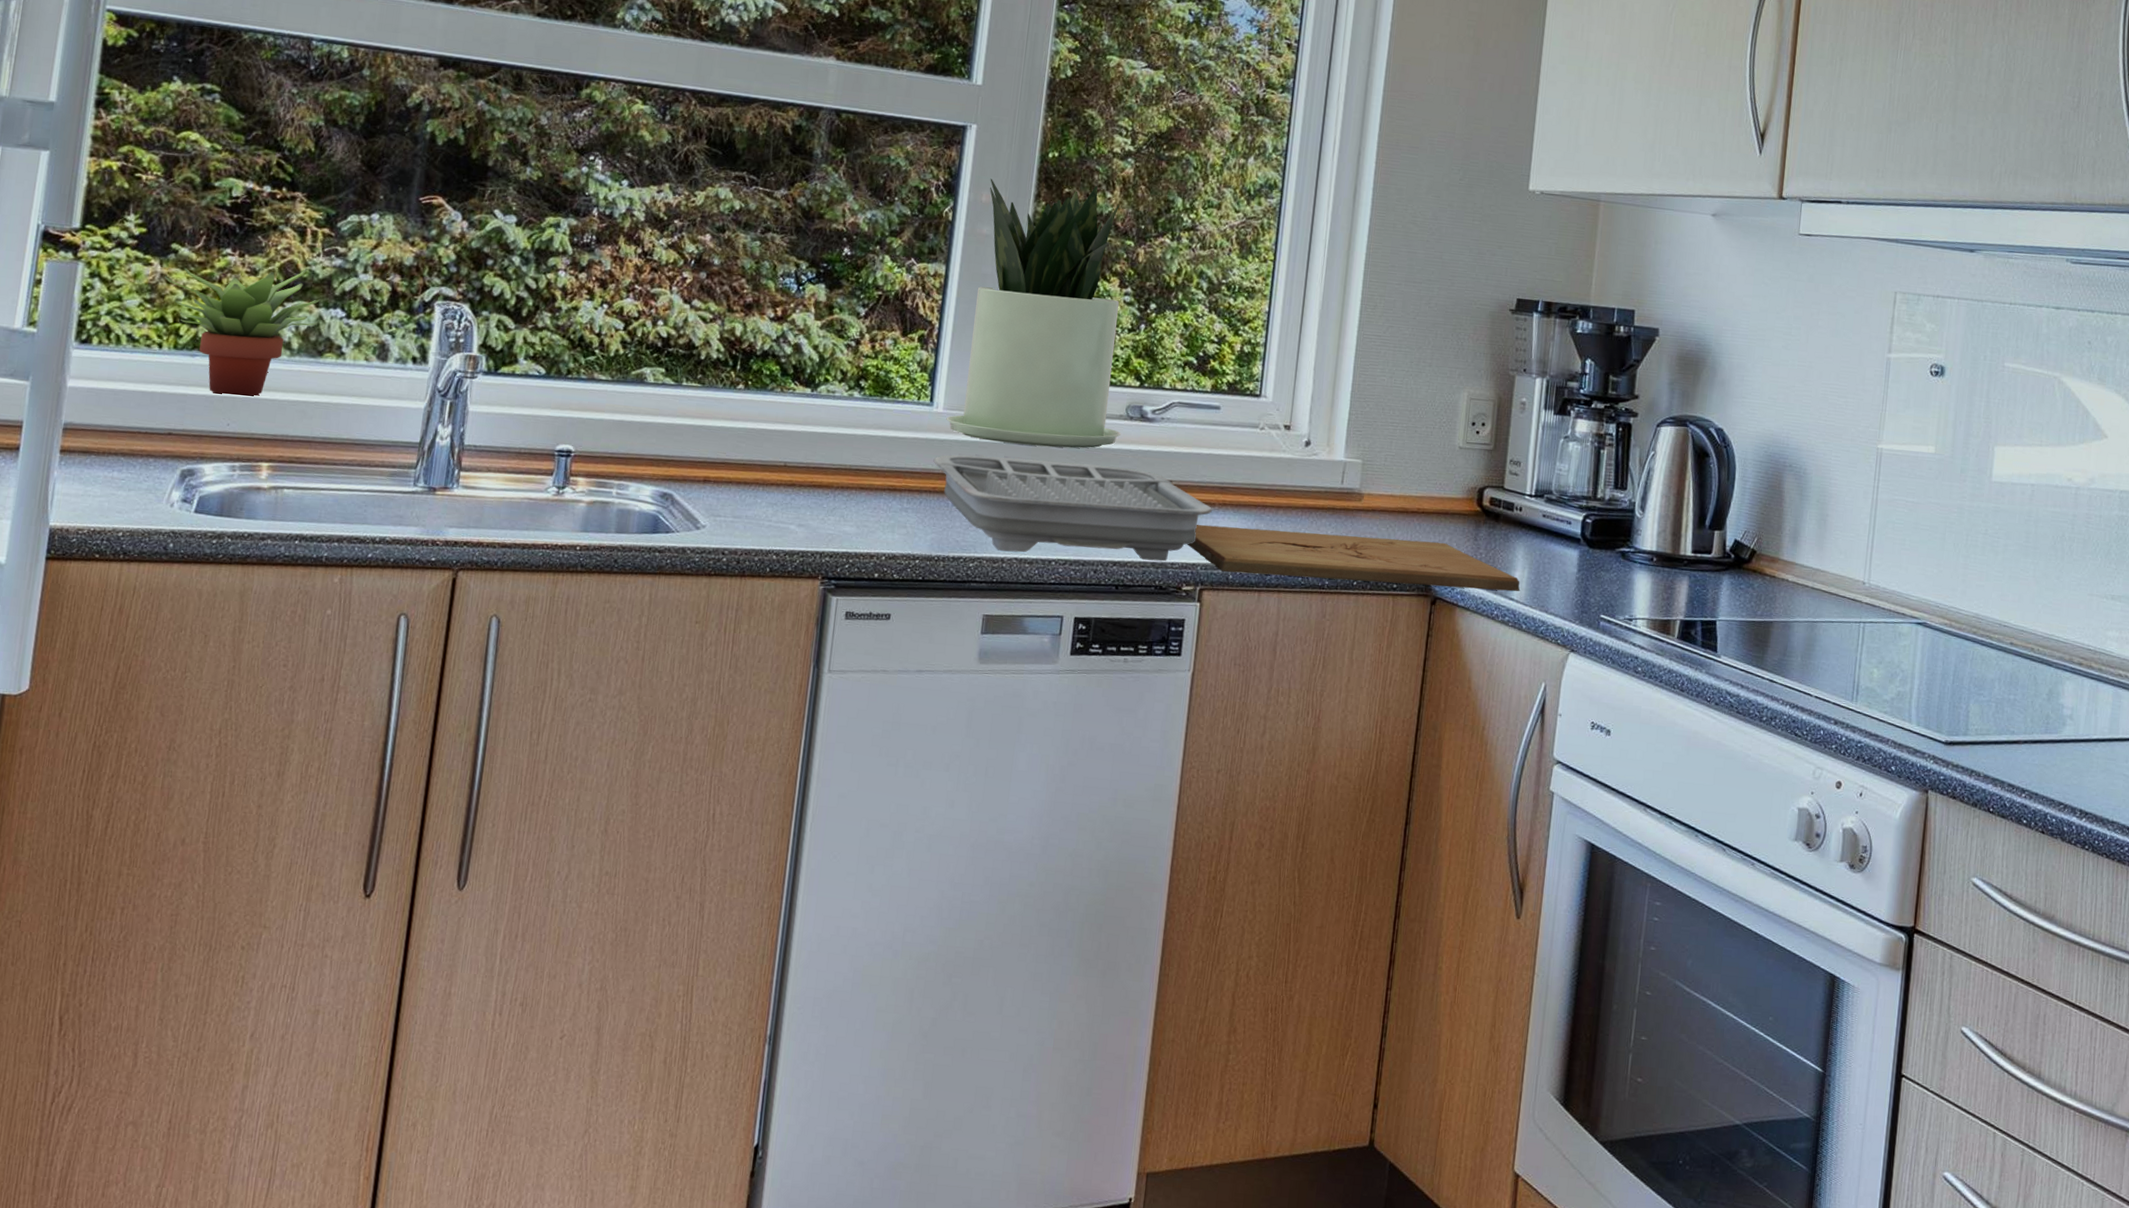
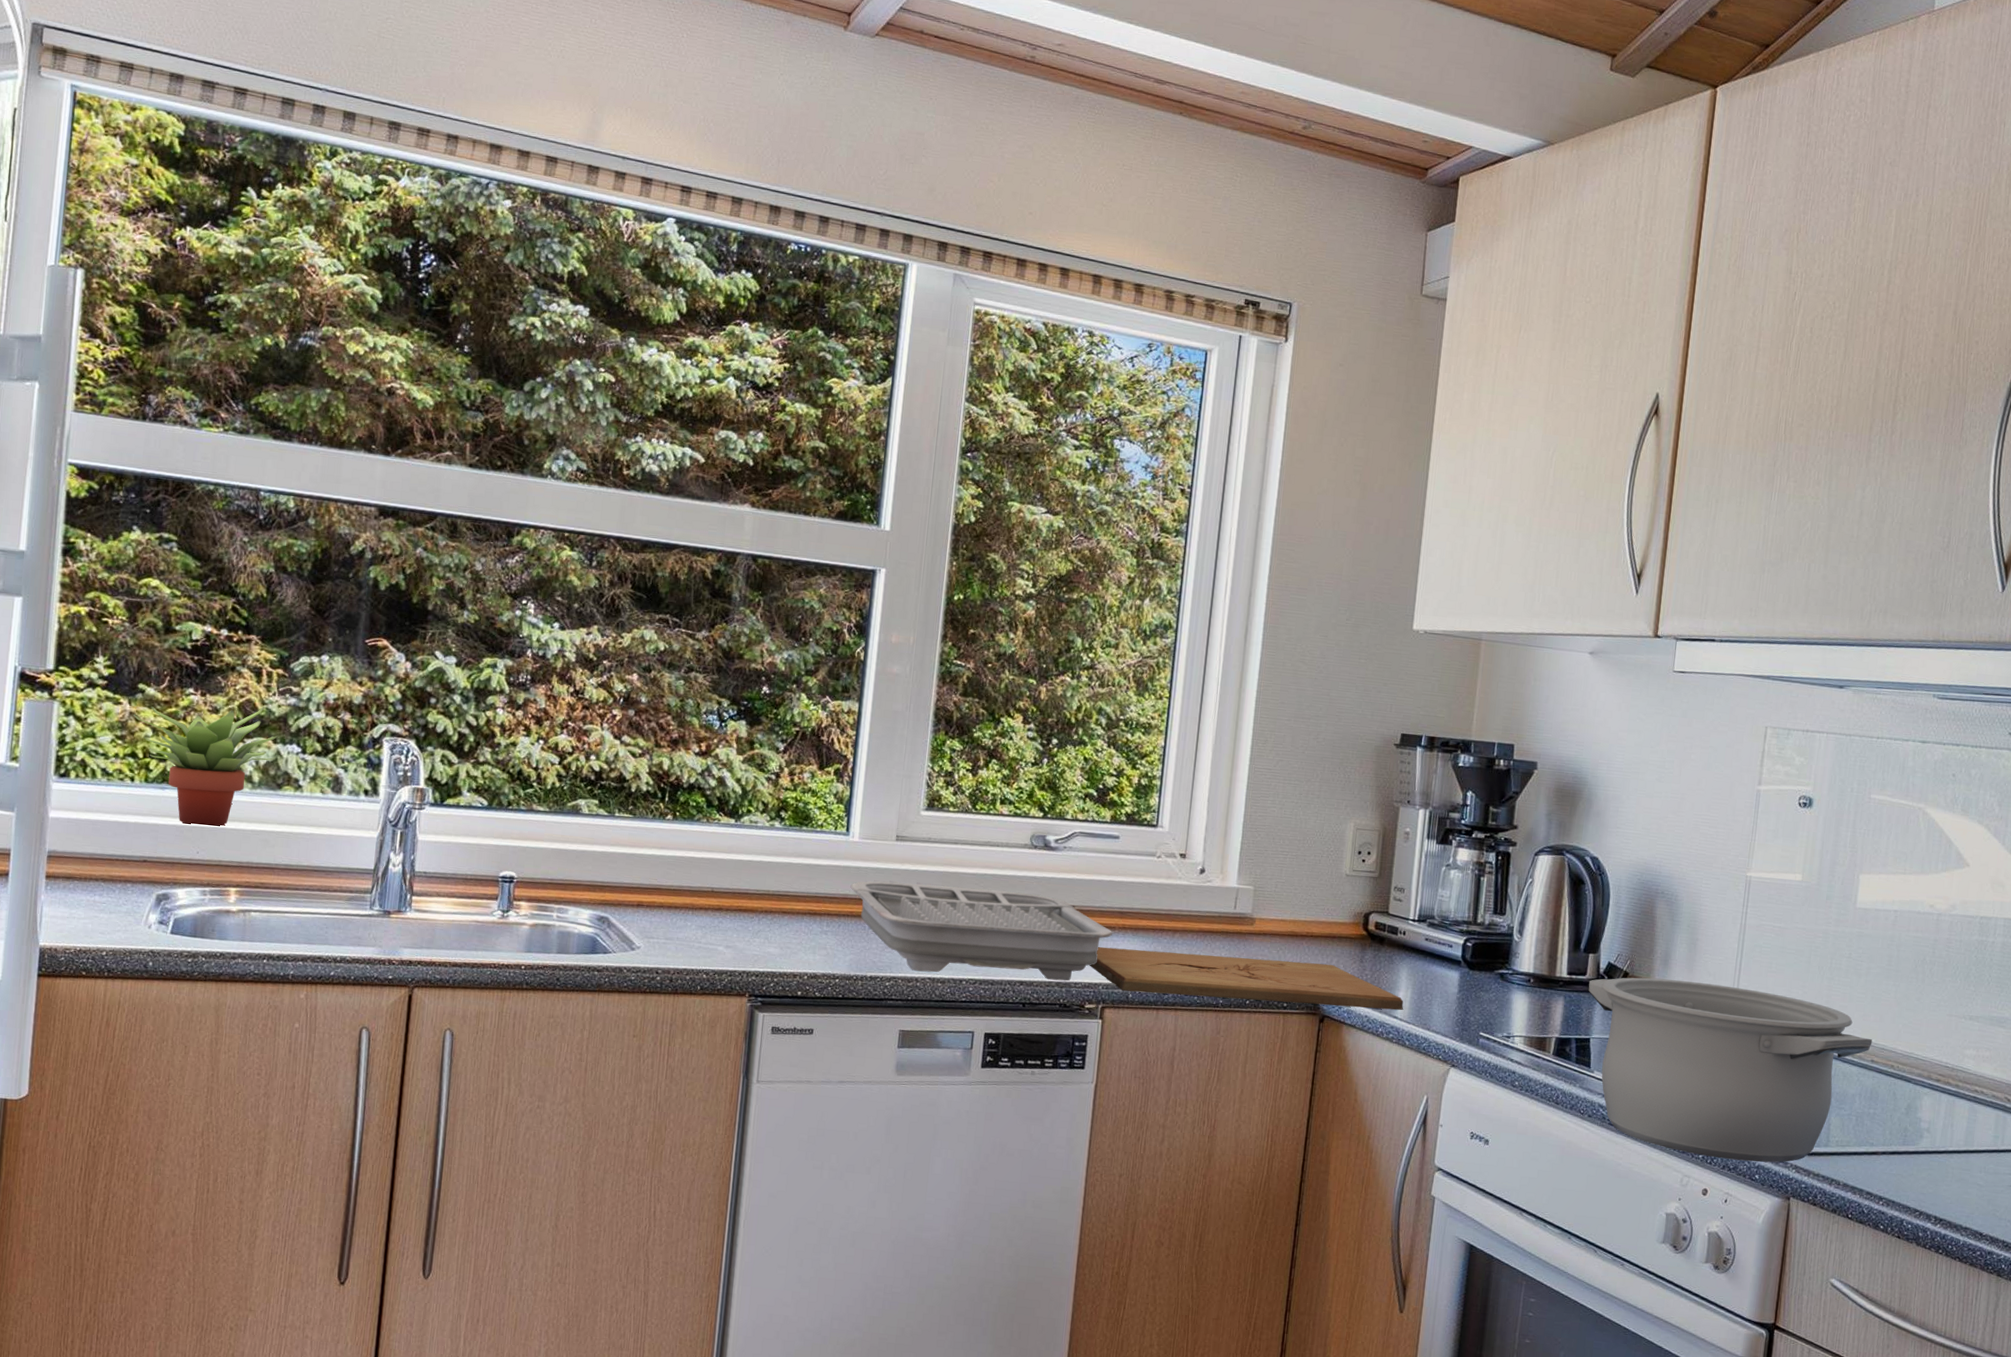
planter: present [946,178,1121,449] -> none [861,620,1026,875]
cooking pot: none [1714,555,2012,753] -> present [1588,977,1873,1163]

